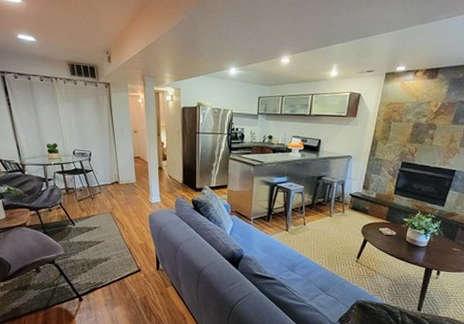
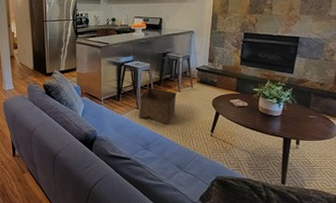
storage bin: none [287,211,328,249] -> present [138,88,177,125]

